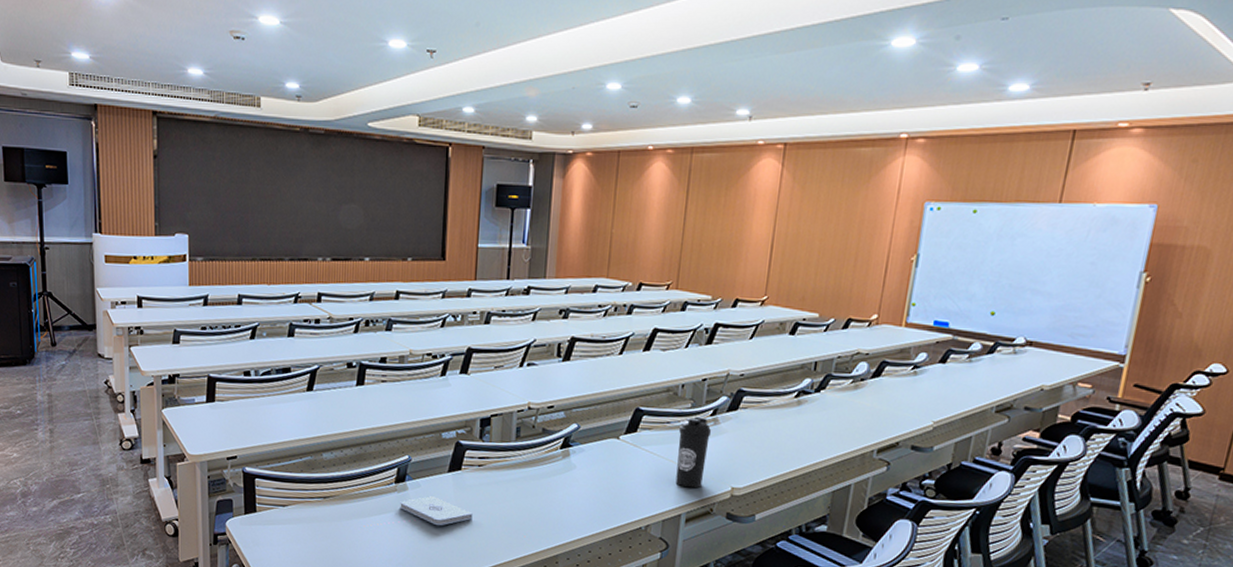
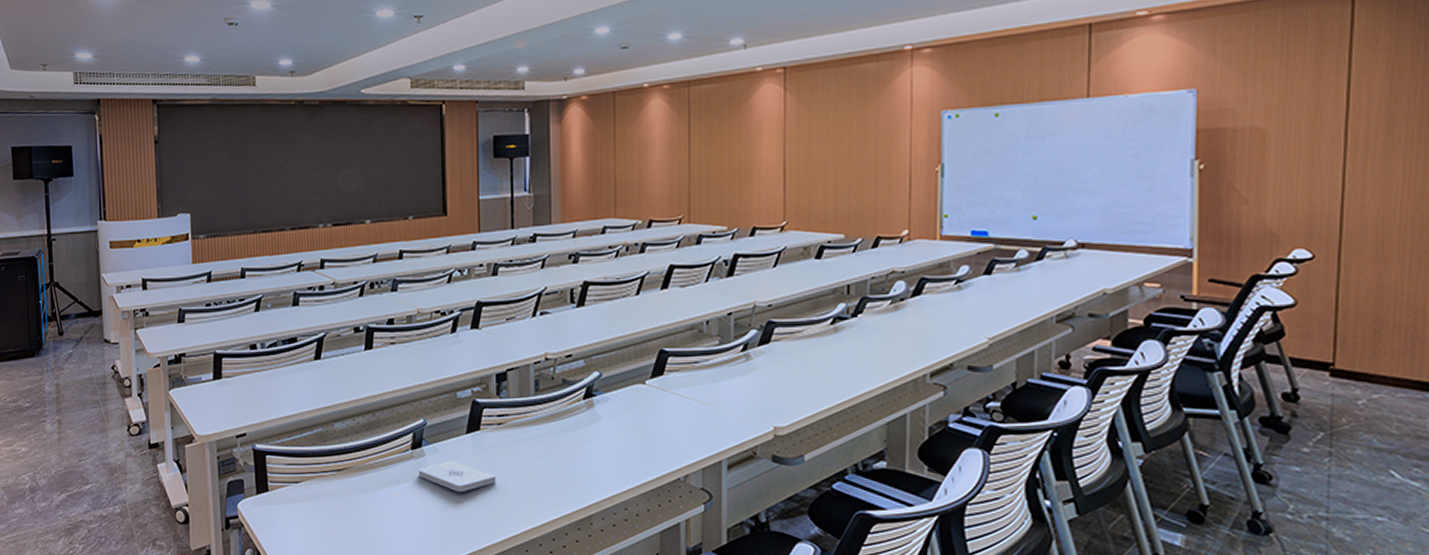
water bottle: present [675,416,712,488] -> none [709,353,745,431]

